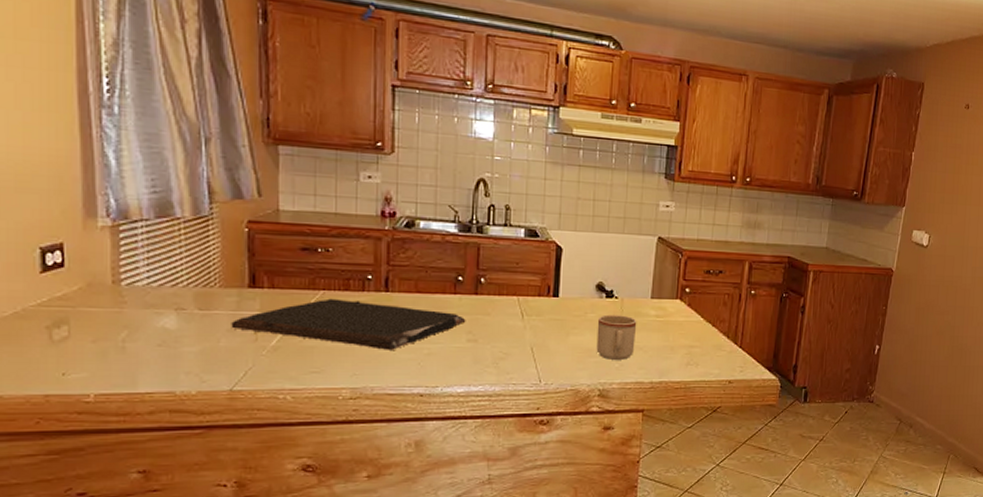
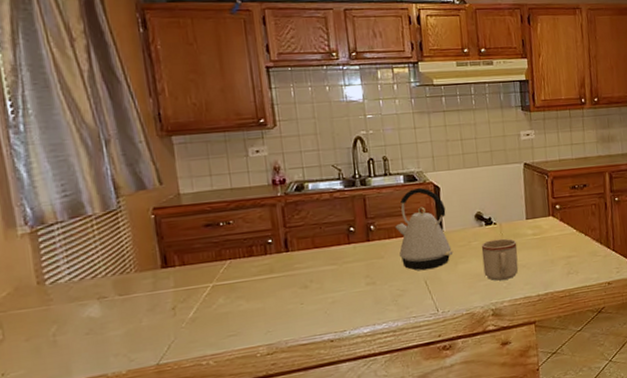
cutting board: present [231,298,466,350] -> none [150,261,363,308]
kettle: none [508,245,567,336] -> present [395,188,454,271]

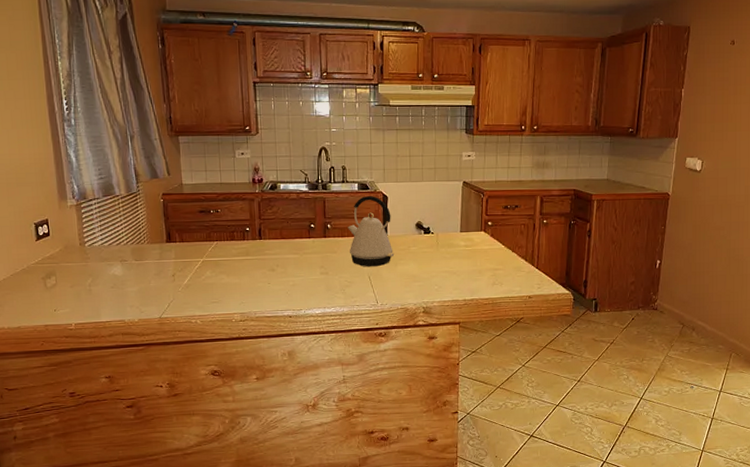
mug: present [481,238,519,281] -> none [418,247,450,283]

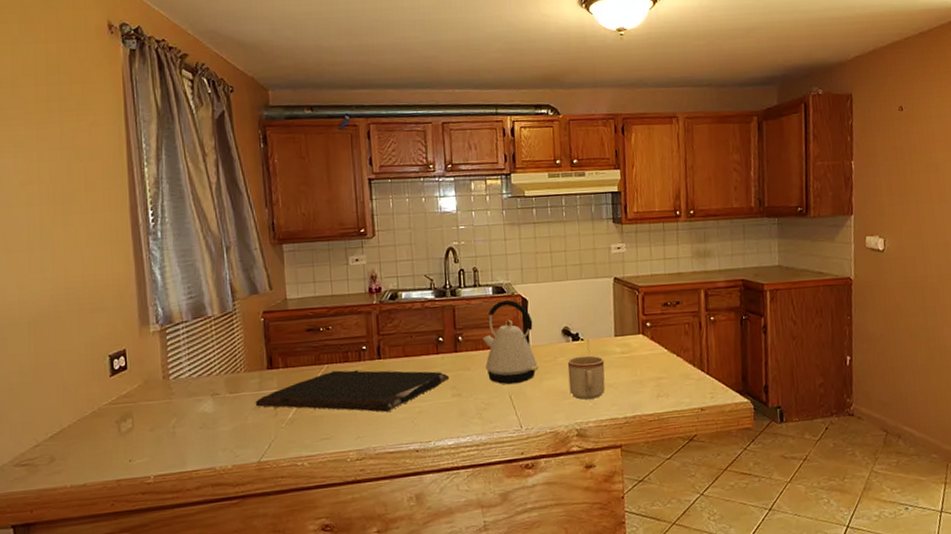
cutting board: none [157,247,319,284] -> present [255,370,450,412]
mug: none [418,247,450,283] -> present [567,355,606,400]

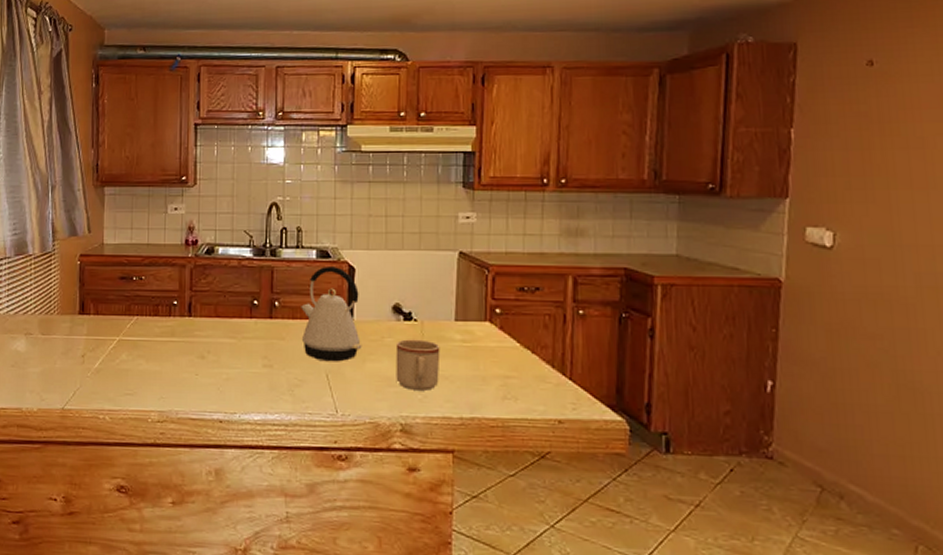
cutting board: present [255,370,450,412] -> none [64,323,262,374]

